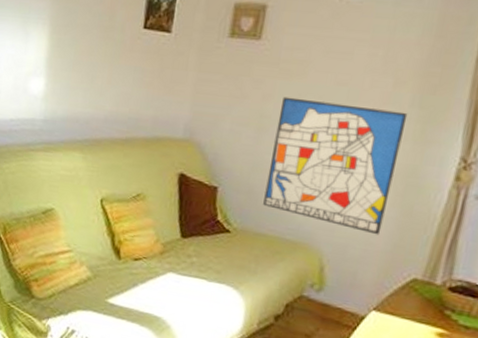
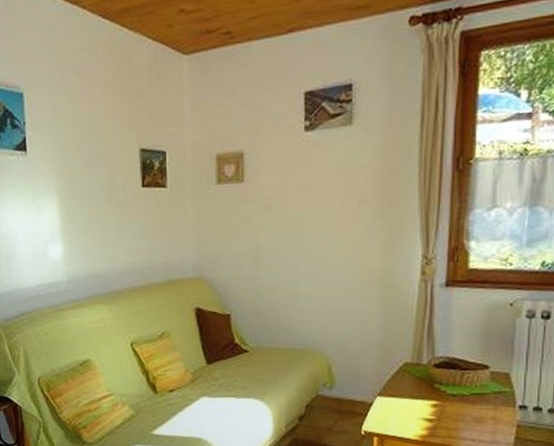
wall art: present [263,96,408,235] -> none [270,225,374,332]

